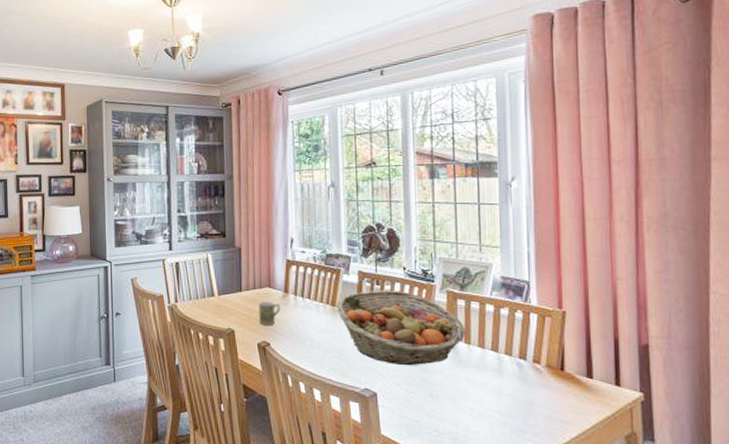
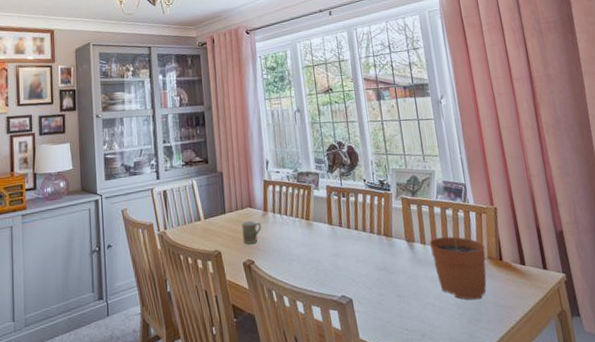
fruit basket: present [336,290,466,366] -> none [310,201,421,270]
plant pot: none [475,318,545,410] -> present [429,218,487,300]

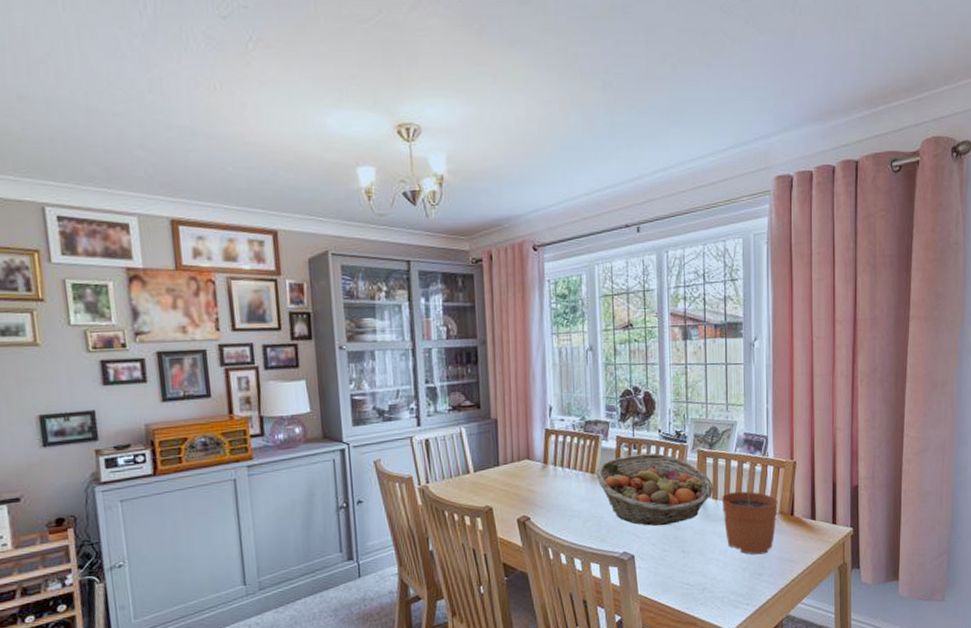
mug: present [241,220,262,244] -> none [517,474,540,499]
fruit basket: none [310,201,421,270] -> present [595,453,713,526]

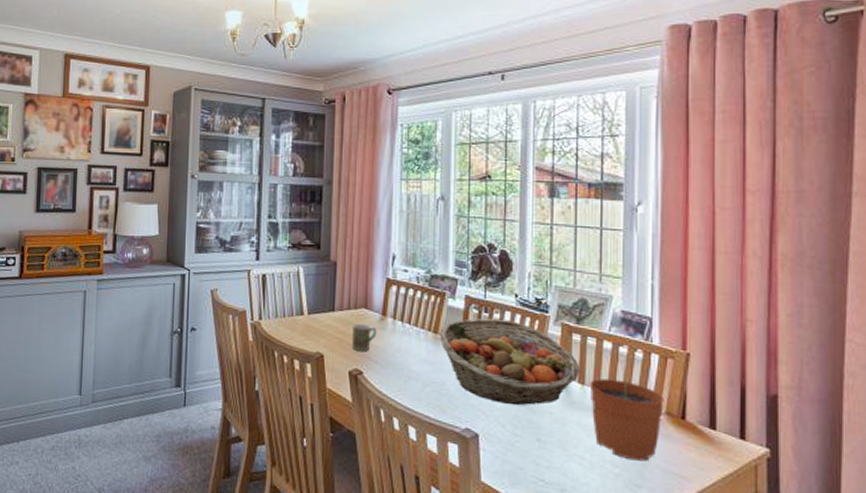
mug: none [517,474,540,499] -> present [352,323,377,351]

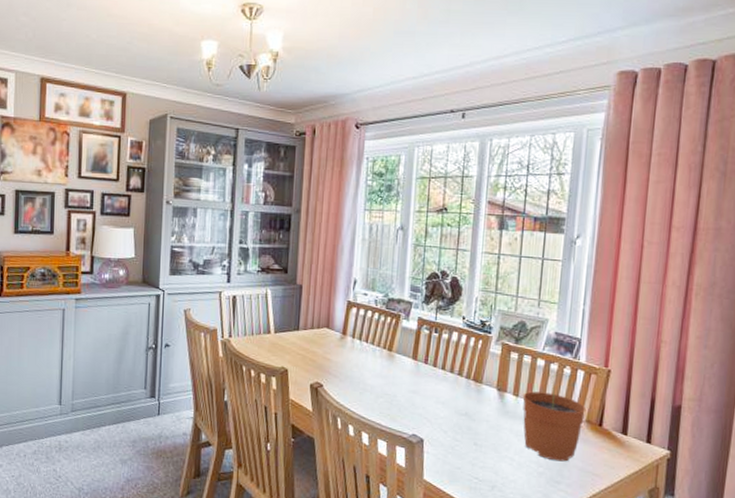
mug: present [352,323,377,351] -> none [314,341,337,366]
fruit basket: present [439,318,580,405] -> none [393,338,516,414]

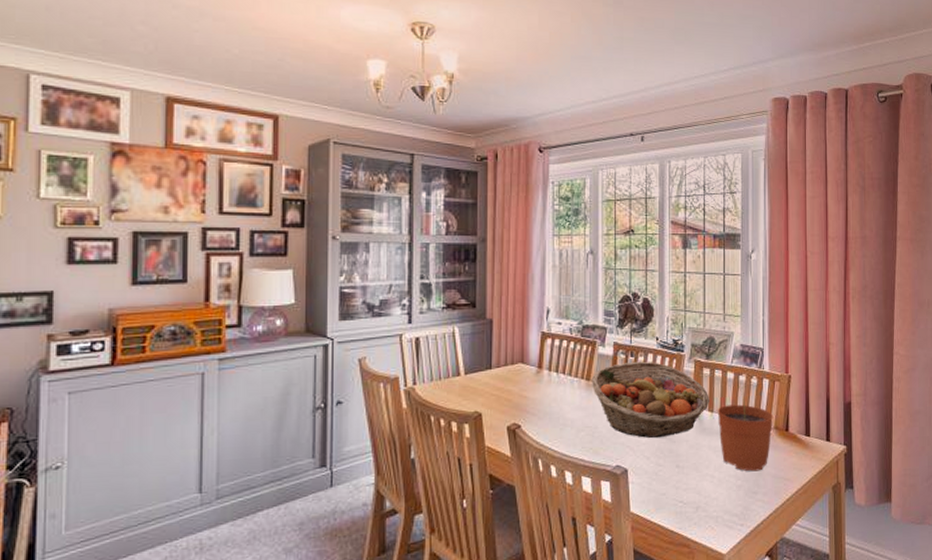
fruit basket: none [393,338,516,414] -> present [591,361,709,438]

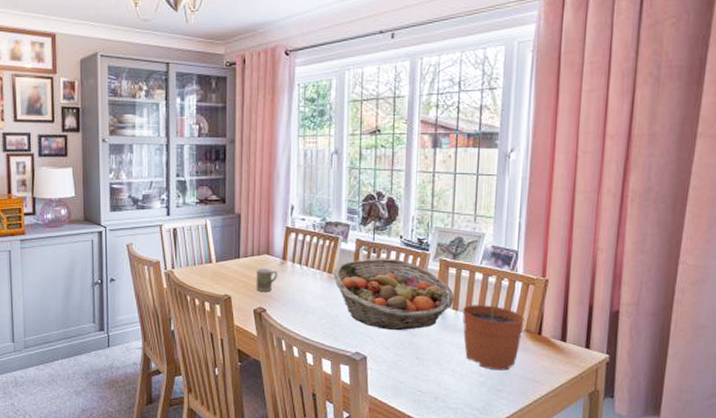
mug: none [510,378,534,405] -> present [256,268,278,292]

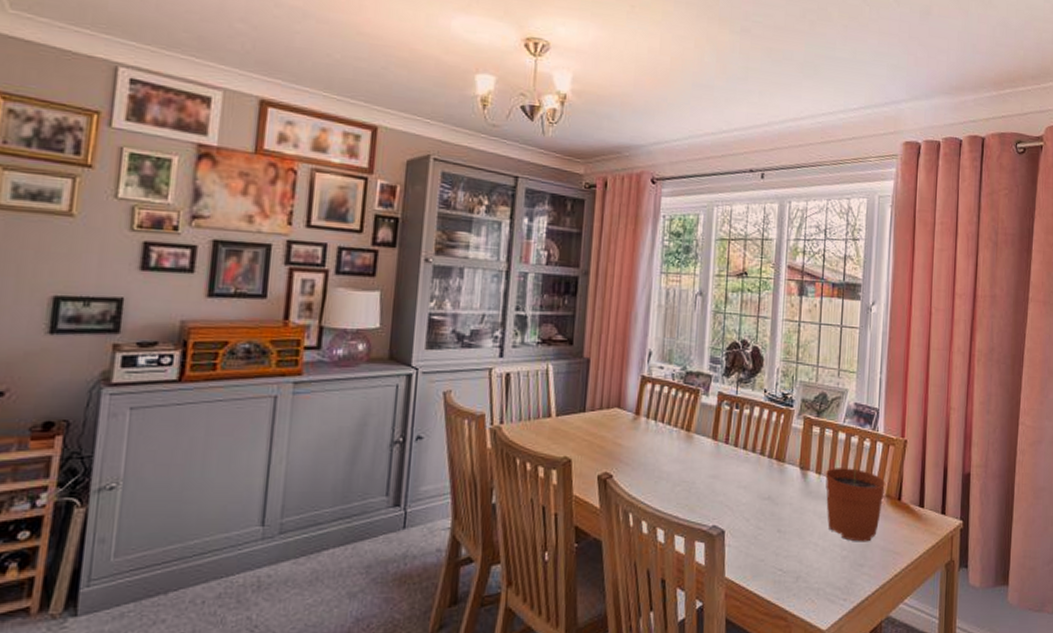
mug: present [256,268,278,292] -> none [602,424,630,453]
fruit basket: present [333,258,455,331] -> none [691,414,818,499]

